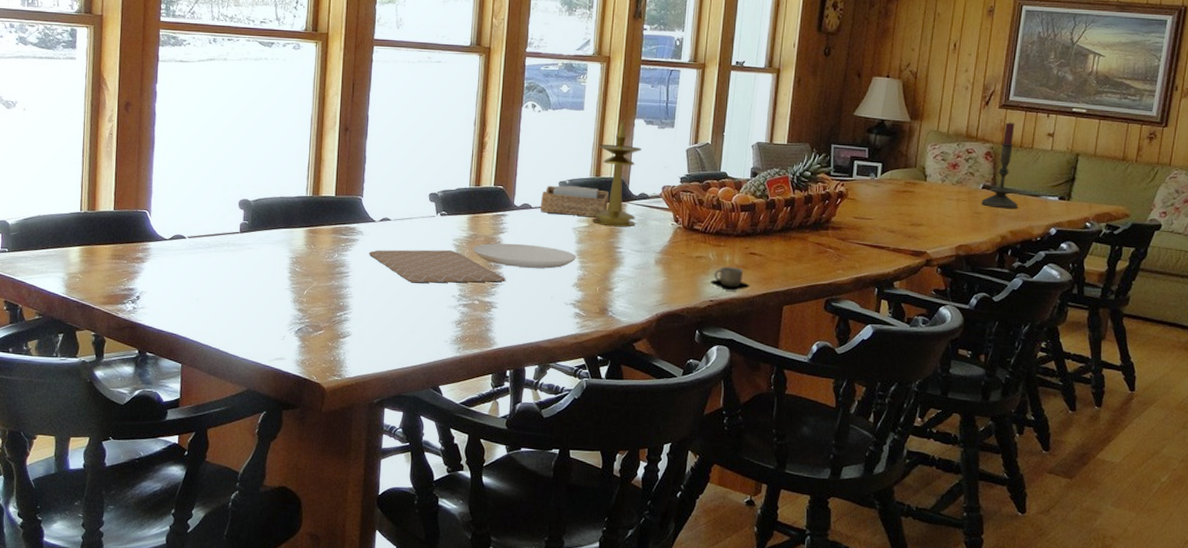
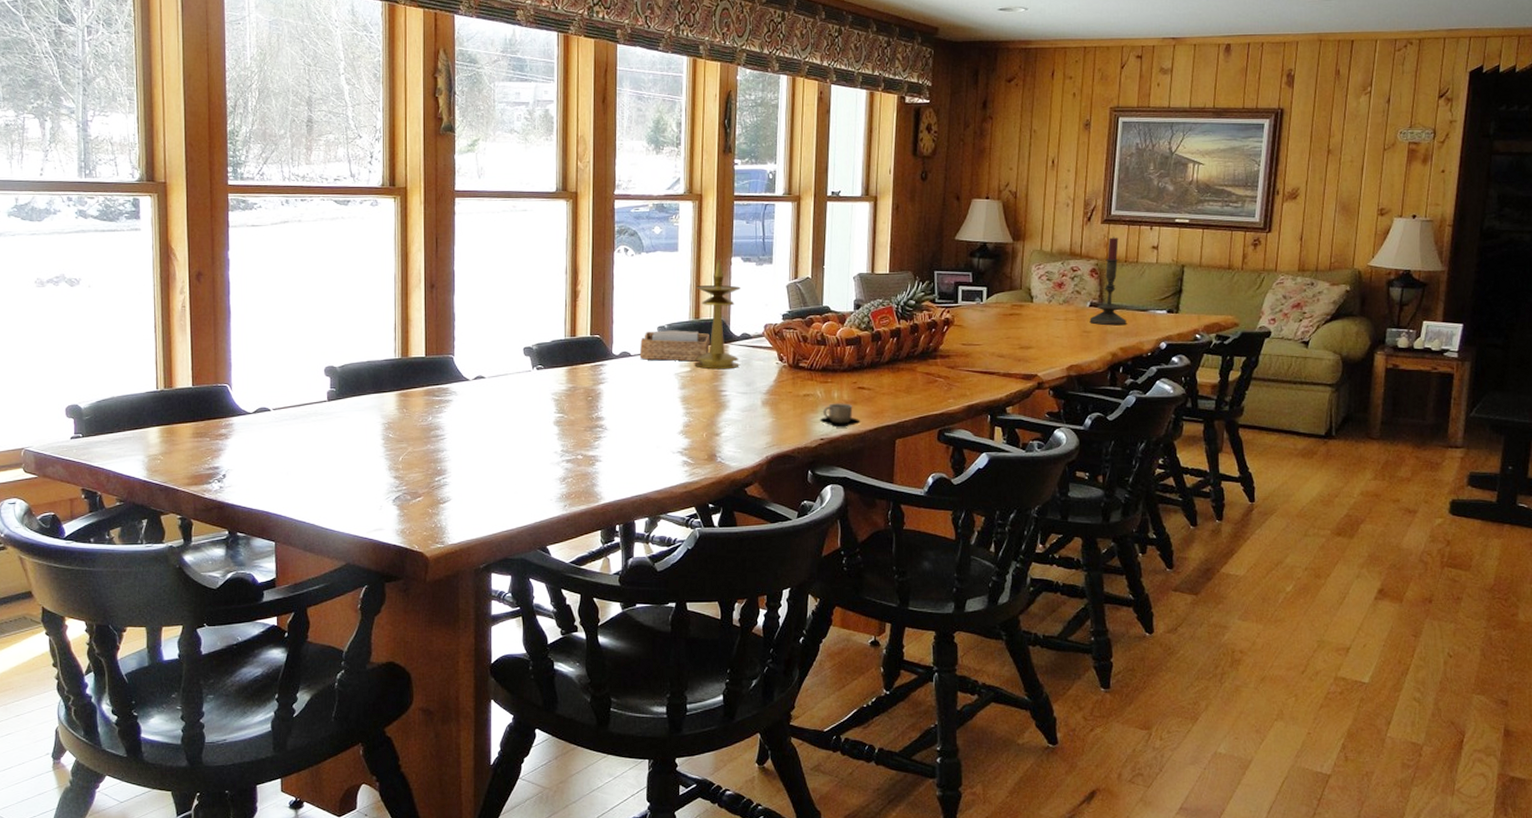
placemat: present [368,249,506,283] -> none [464,404,609,441]
plate: present [472,243,576,269] -> none [572,393,680,418]

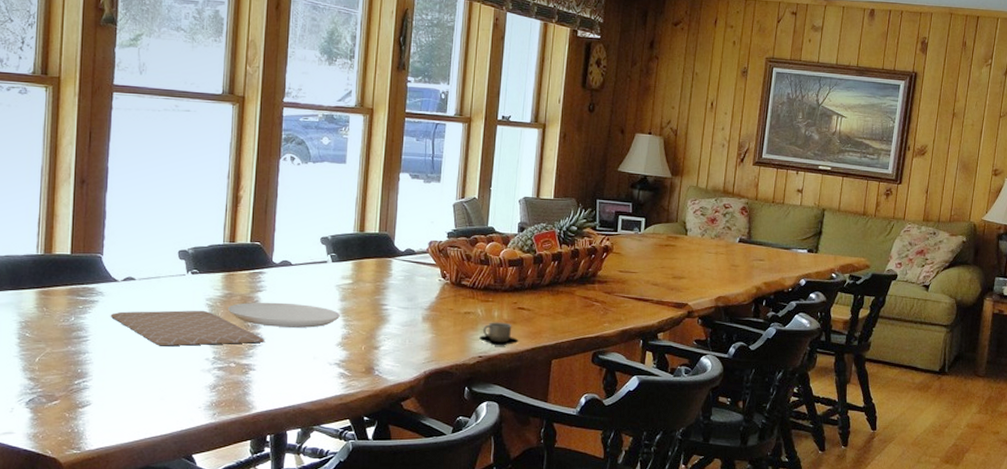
placemat: none [464,404,609,441] -> present [110,310,264,347]
plate: none [572,393,680,418] -> present [227,302,340,328]
napkin holder: present [639,330,710,362] -> none [300,241,374,274]
candlestick: present [694,258,741,369] -> none [356,173,407,283]
candle: present [1089,236,1127,326] -> none [738,178,771,262]

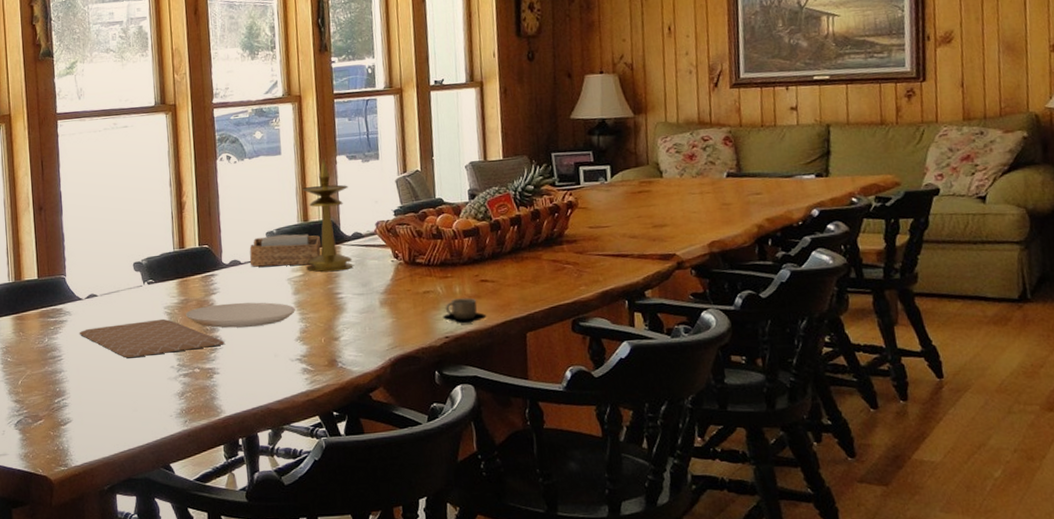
napkin holder: none [300,241,374,274] -> present [249,234,322,267]
candlestick: none [356,173,407,283] -> present [301,158,353,272]

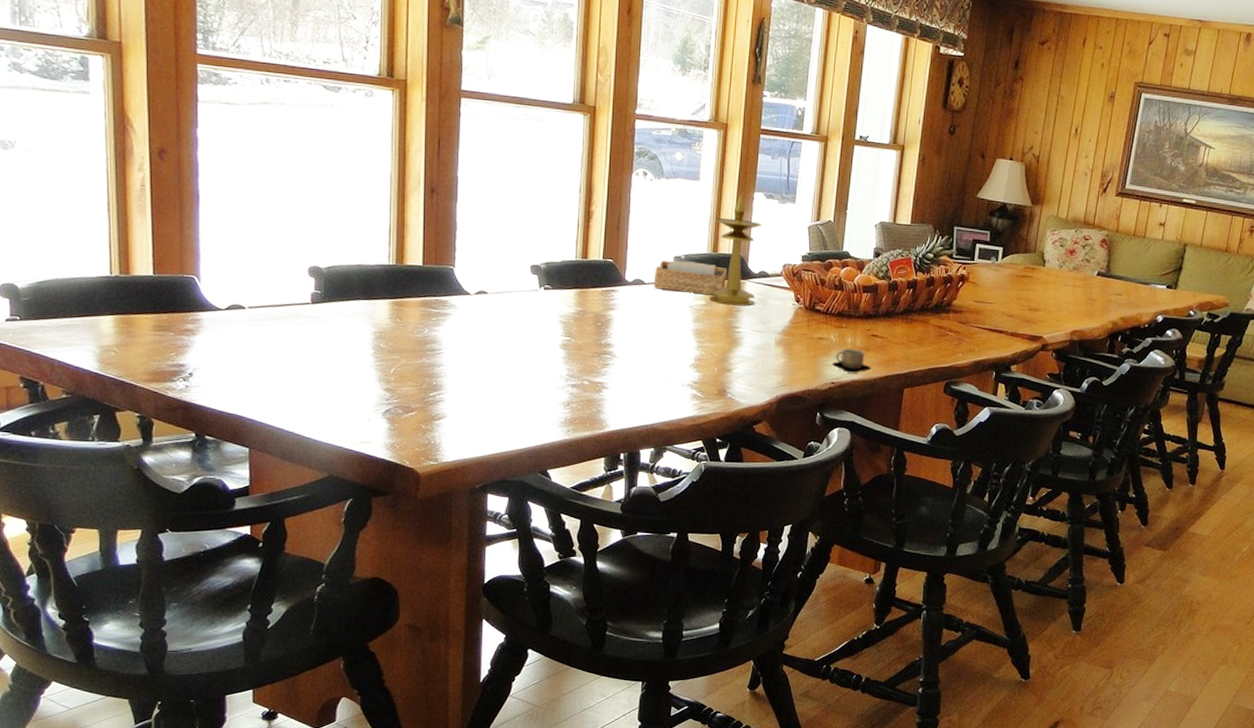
placemat: present [79,318,224,358] -> none [463,325,618,362]
plate: present [185,302,295,328] -> none [580,320,693,348]

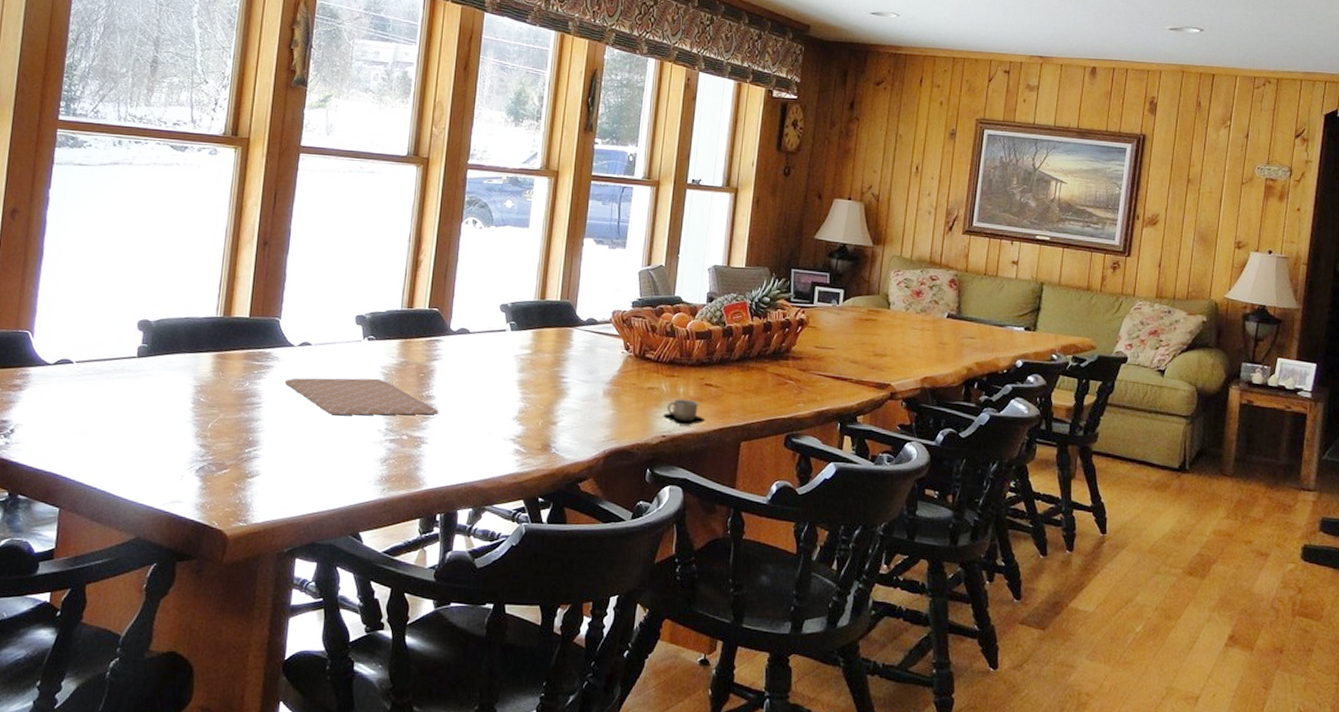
placemat: none [463,325,618,362] -> present [284,378,439,416]
napkin holder: present [653,260,727,296] -> none [478,308,554,344]
candlestick: present [709,192,761,306] -> none [535,238,591,354]

